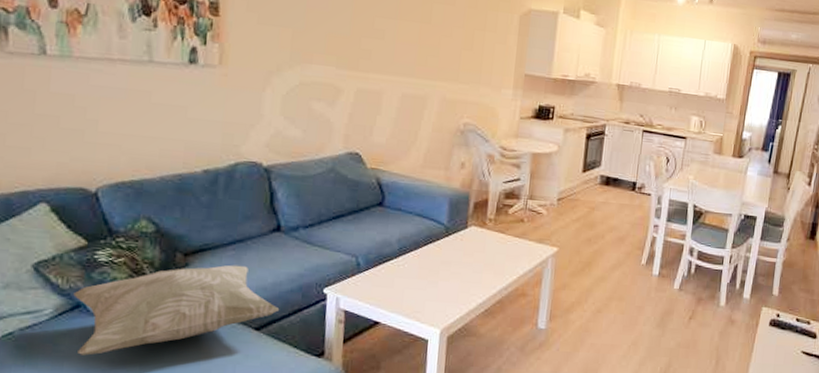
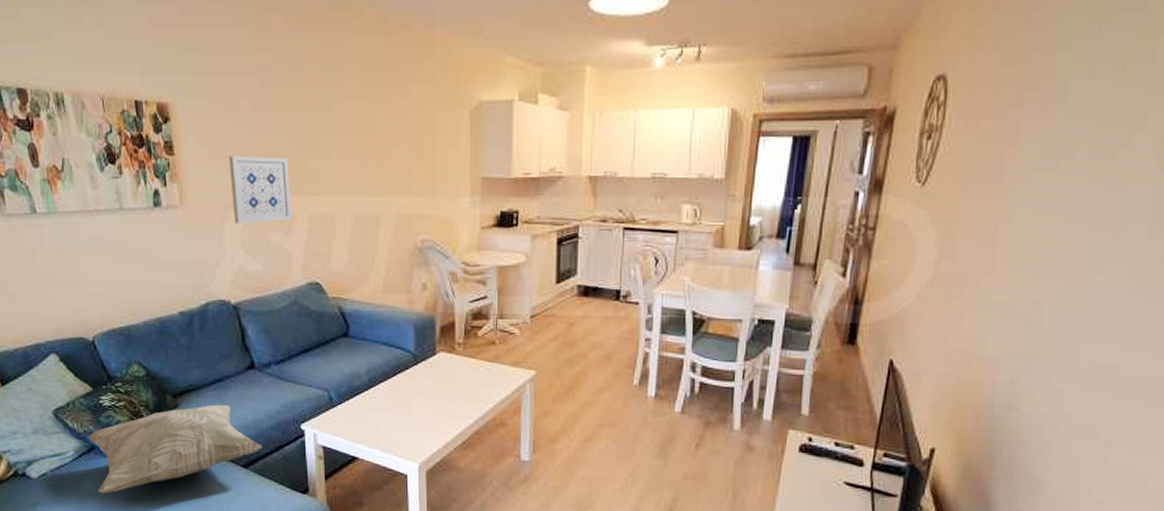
wall art: none [276,24,341,93] -> present [229,156,291,224]

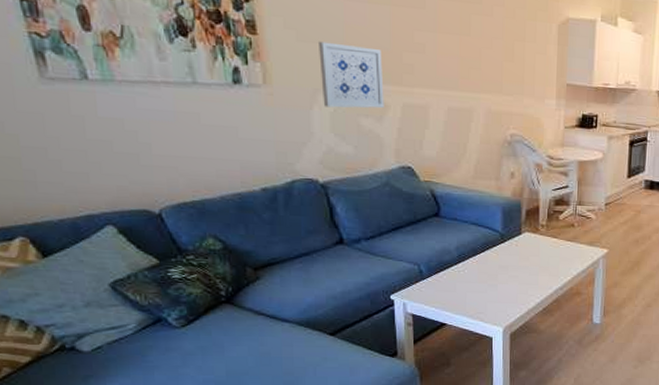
decorative pillow: present [88,404,263,494] -> none [153,277,351,364]

